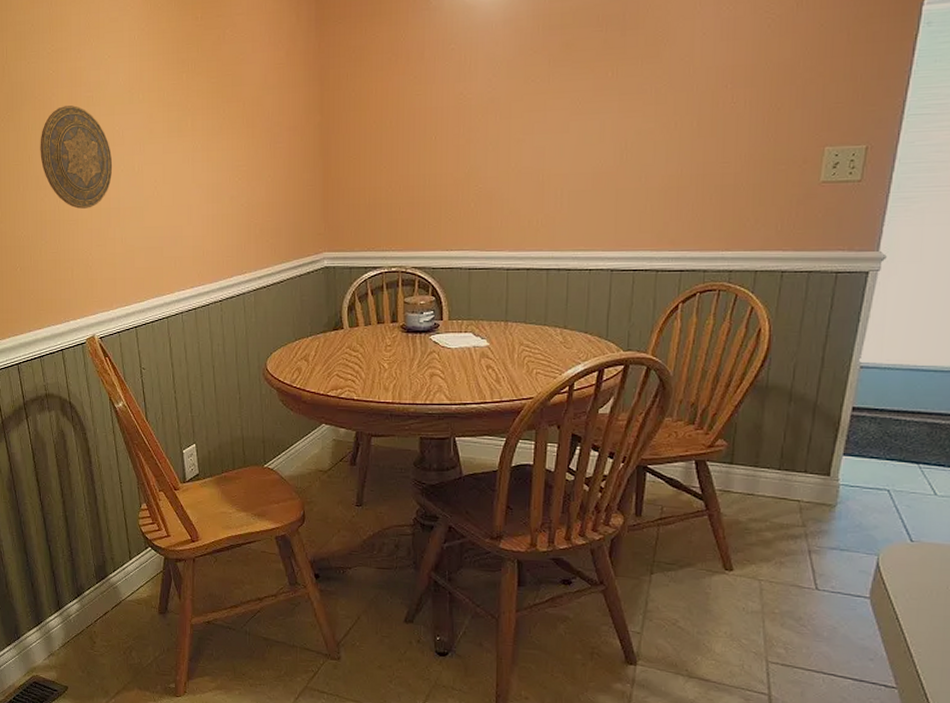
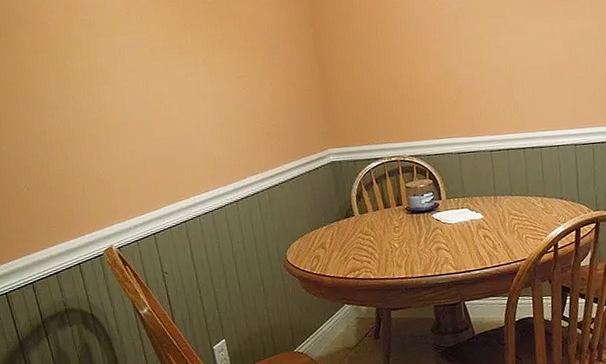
decorative plate: present [40,105,113,209] -> none [38,29,117,126]

